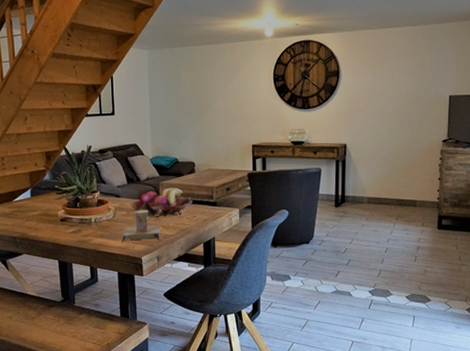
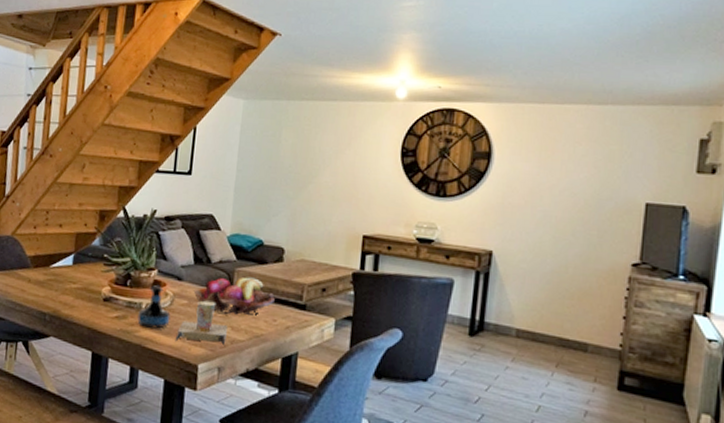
tequila bottle: none [90,204,115,236] -> present [137,285,171,329]

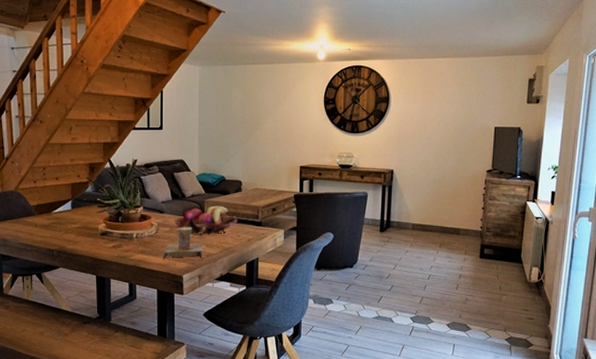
tequila bottle: present [137,285,171,329] -> none [131,219,157,252]

